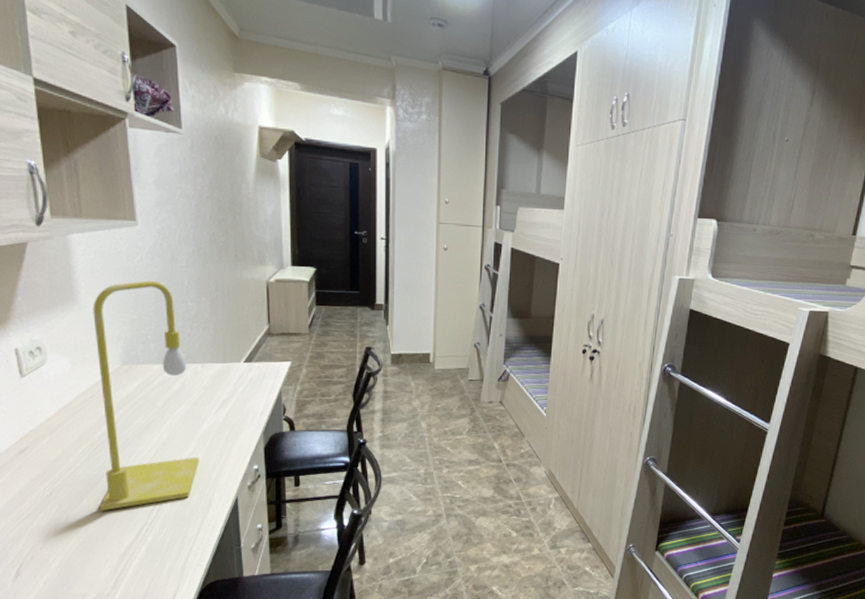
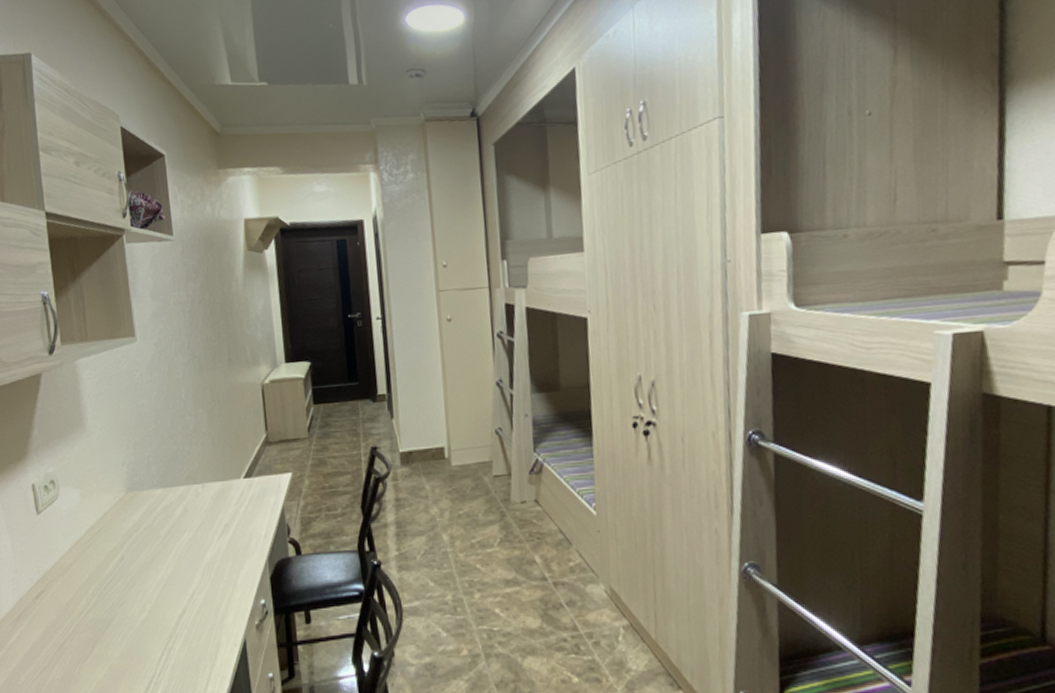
table lamp: present [92,280,200,511] -> none [99,397,205,661]

